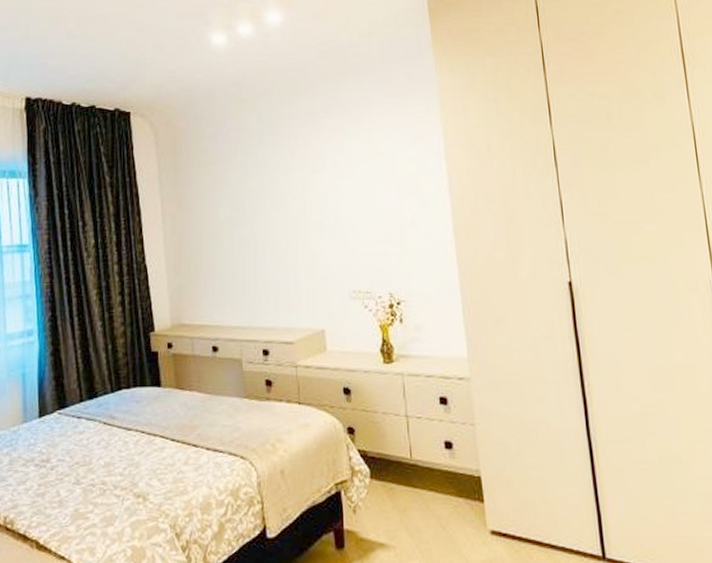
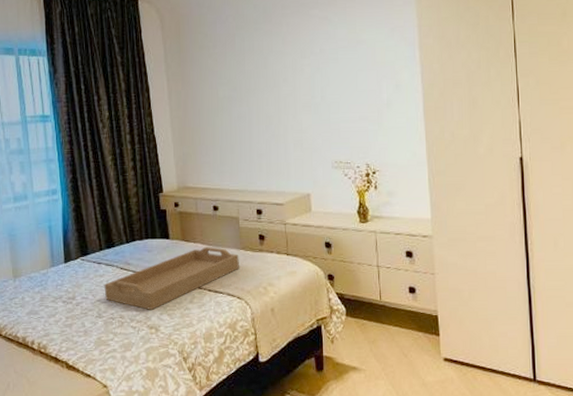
serving tray: none [84,396,243,474] -> present [104,247,239,310]

